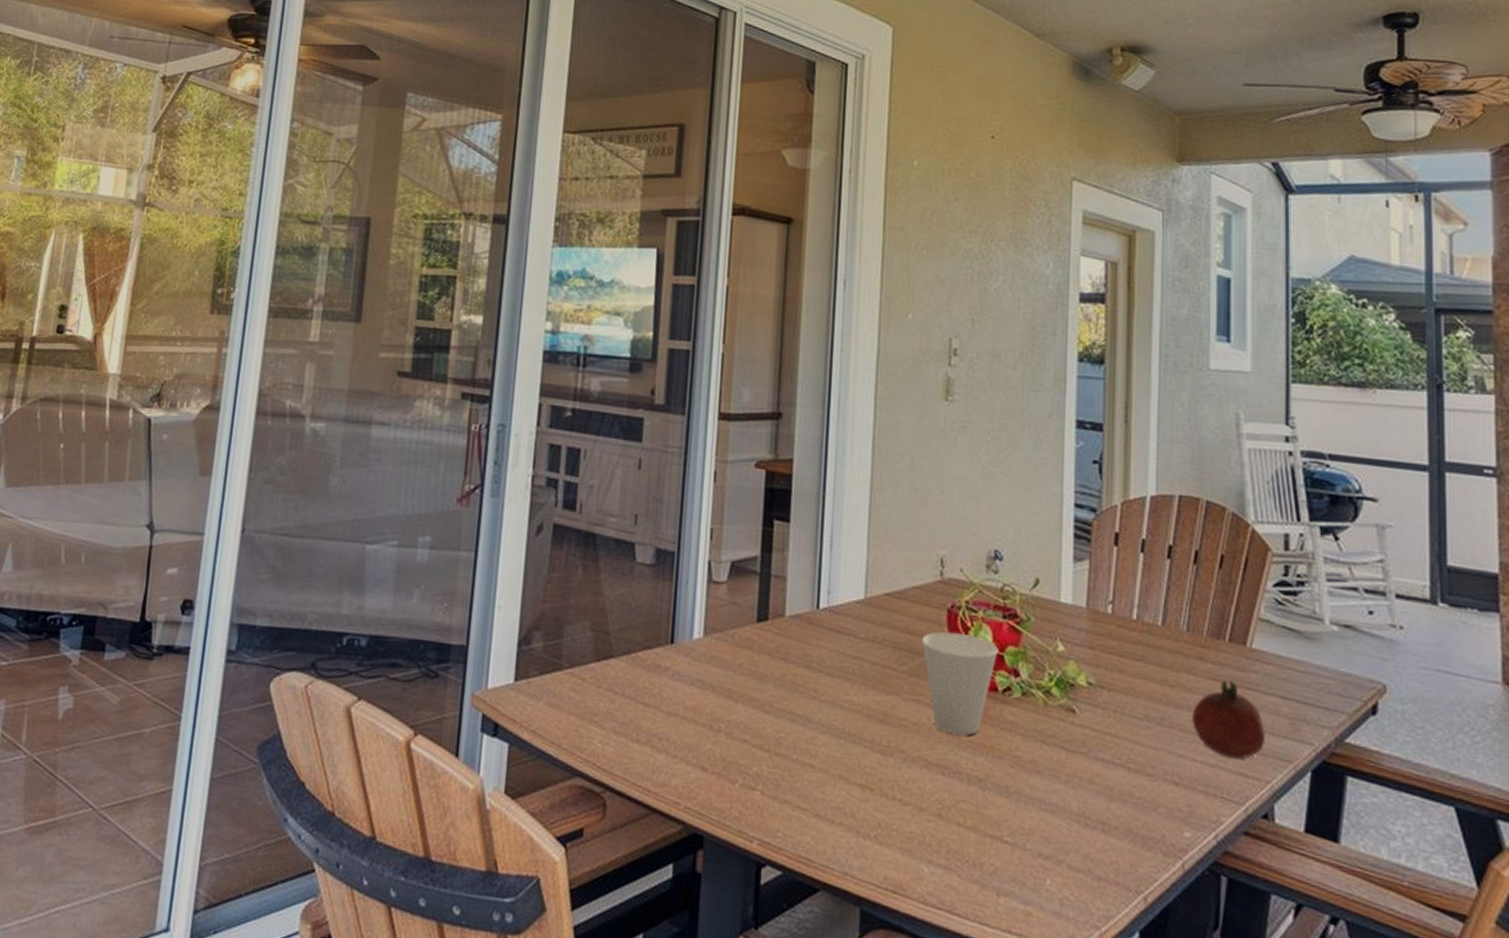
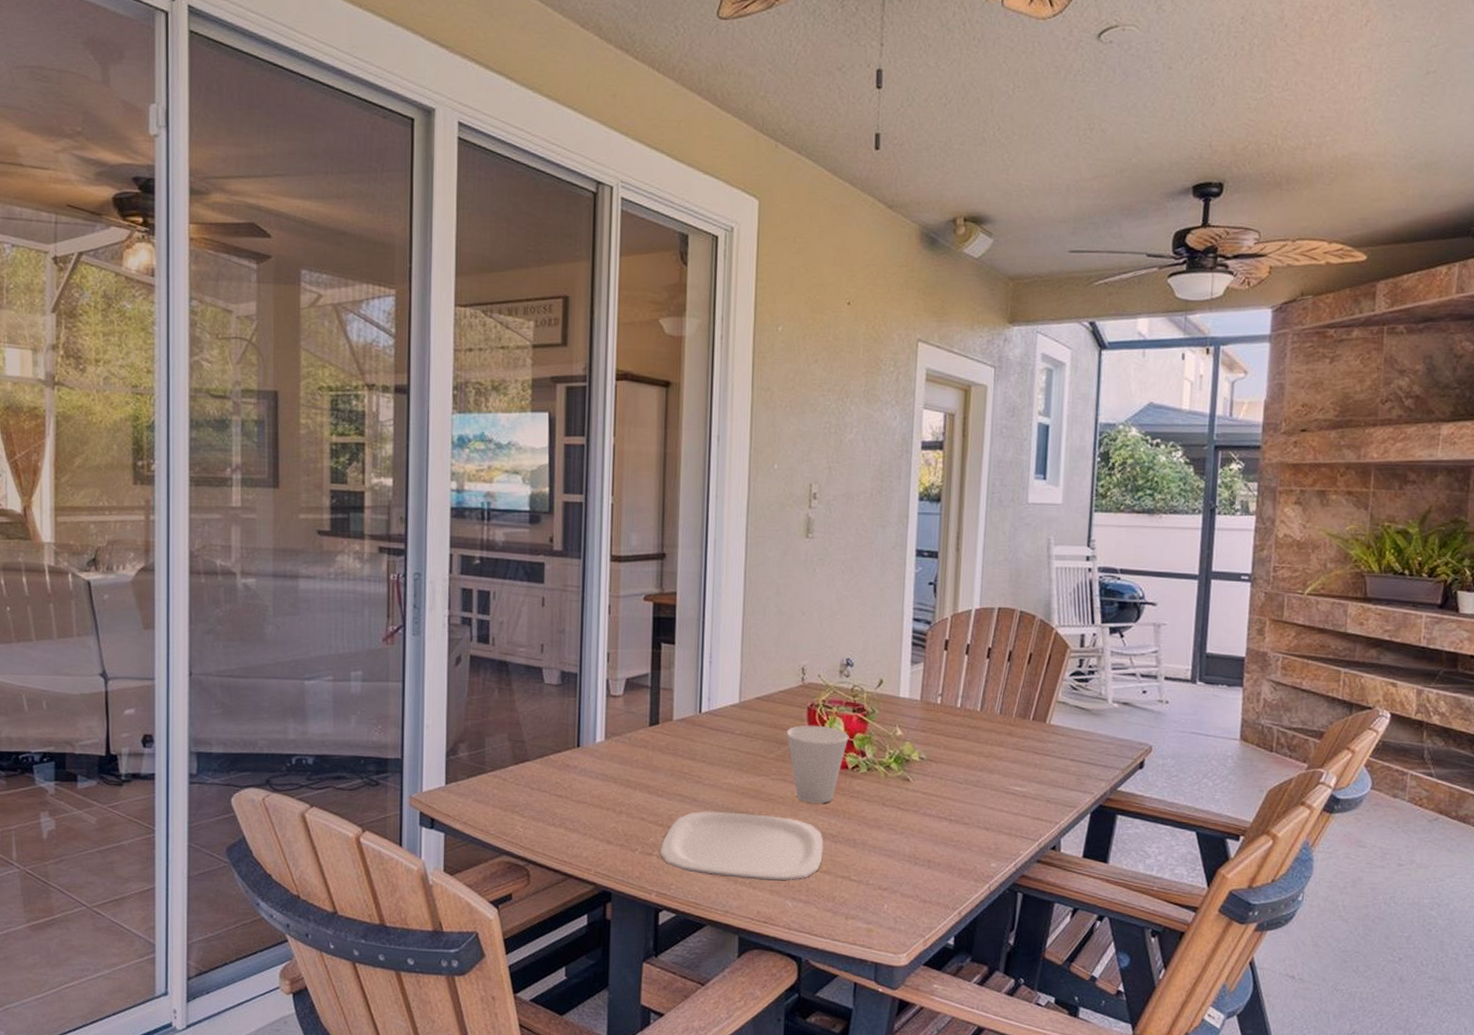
plate: none [765,735,968,837] -> present [660,811,824,881]
fruit: present [1191,679,1265,759] -> none [1000,749,1057,808]

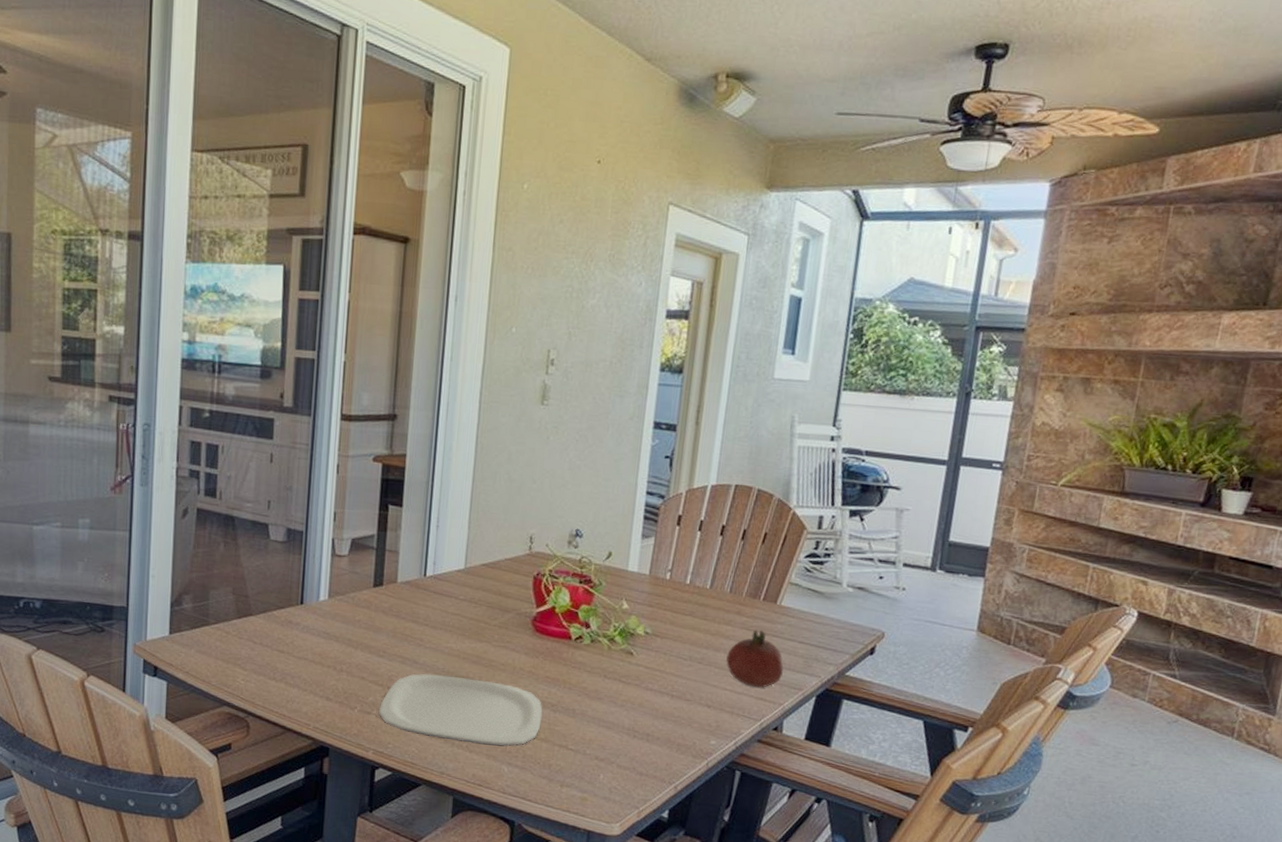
cup: present [786,725,849,804] -> none [510,594,574,673]
fruit: none [1000,749,1057,808] -> present [725,629,784,688]

